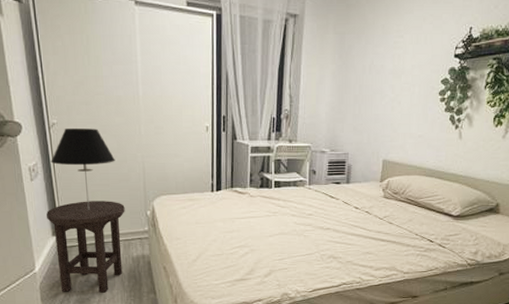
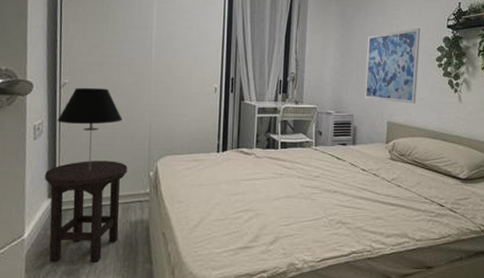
wall art: none [360,57,425,141] -> present [364,27,421,104]

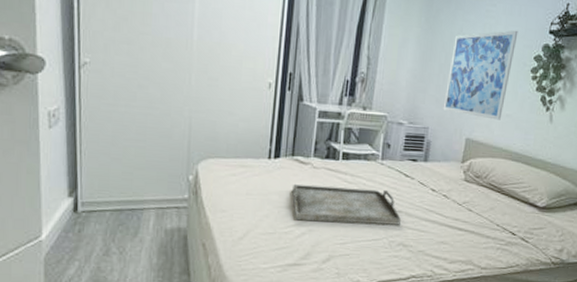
stool: present [45,161,128,263] -> none [64,157,163,271]
table lamp: present [57,88,122,170] -> none [77,70,157,169]
serving tray: none [238,172,338,206] -> present [291,183,402,225]

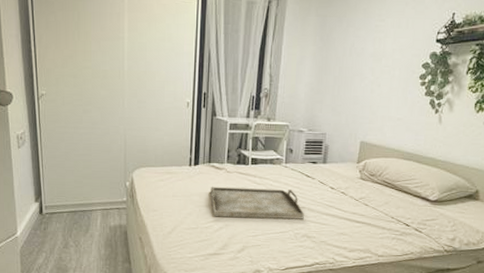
wall art: present [443,30,518,120] -> none [338,41,406,124]

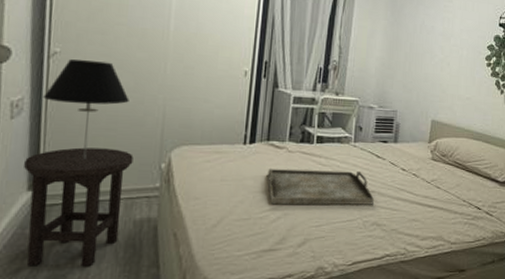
stool: none [31,169,105,260] -> present [24,147,134,267]
table lamp: none [38,100,98,179] -> present [43,59,129,159]

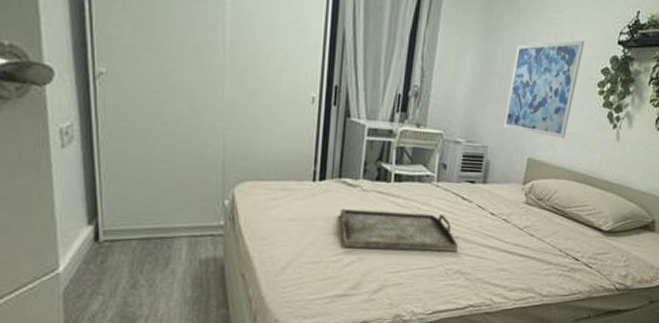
stool: present [24,147,134,267] -> none [81,180,194,305]
table lamp: present [43,59,129,159] -> none [93,81,186,193]
wall art: none [409,23,473,103] -> present [503,40,585,138]

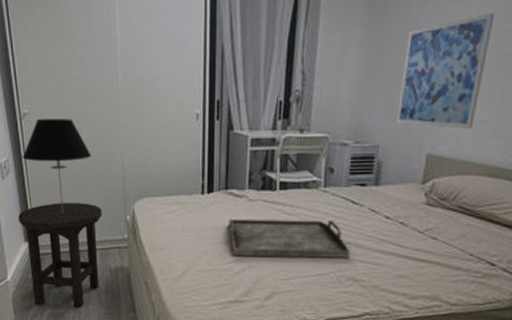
stool: none [81,180,194,305] -> present [18,203,102,308]
table lamp: none [93,81,186,193] -> present [22,119,91,213]

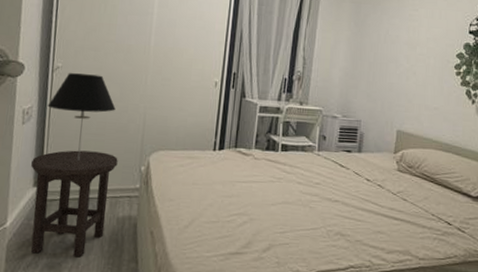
serving tray: present [228,218,351,258] -> none [234,173,339,214]
wall art: present [396,12,495,129] -> none [374,31,440,113]

